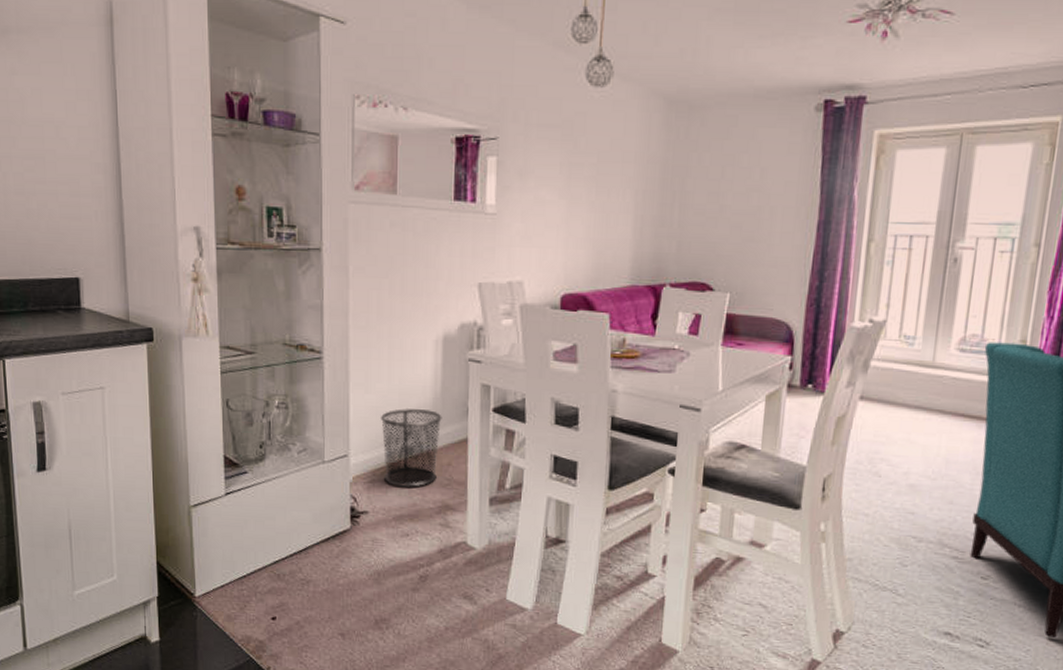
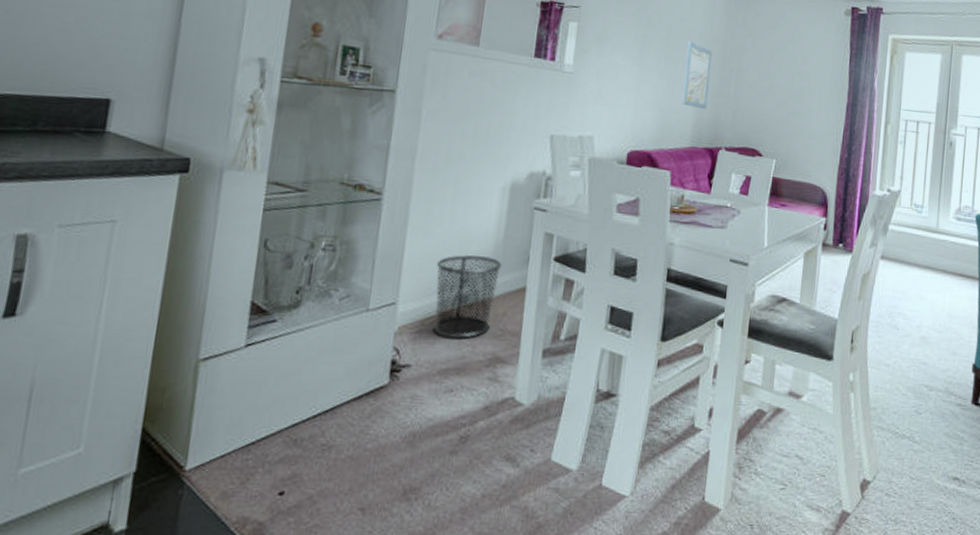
wall art: none [617,165,651,243] -> present [681,41,712,110]

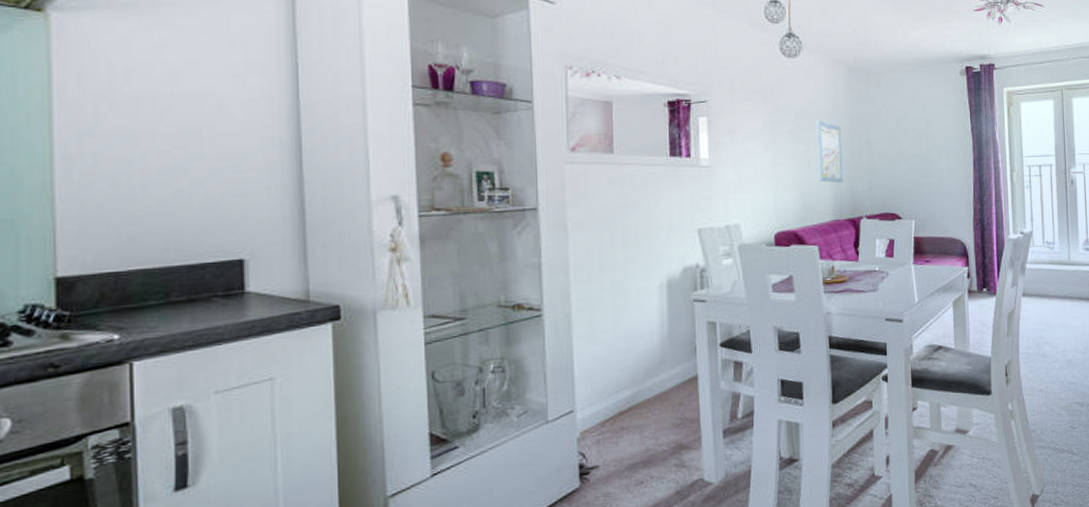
waste bin: present [433,255,502,338] -> none [608,353,671,434]

